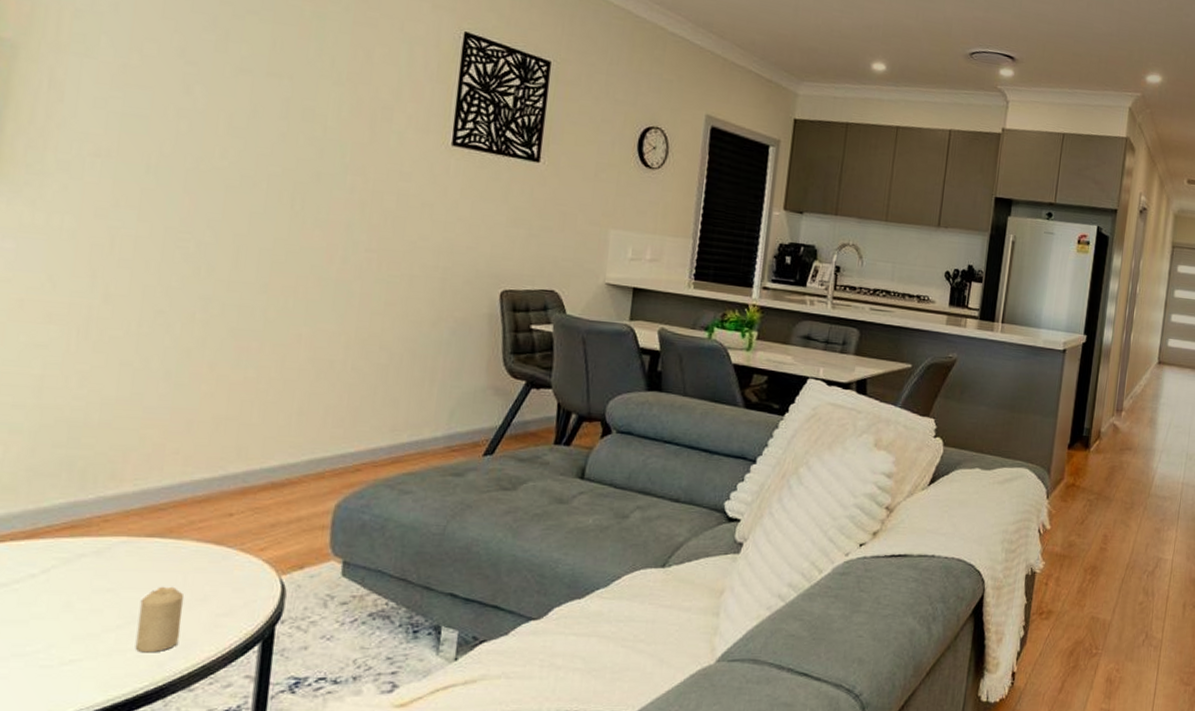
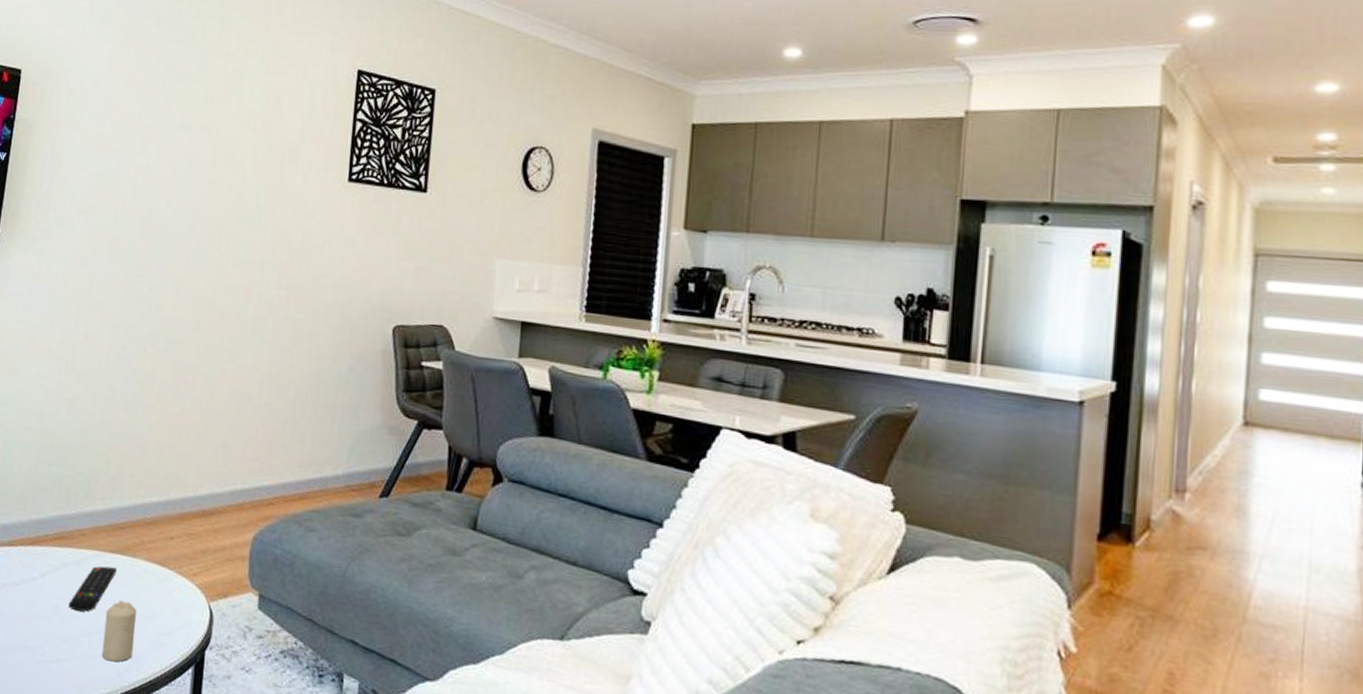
remote control: none [85,552,155,606] -> present [68,566,117,612]

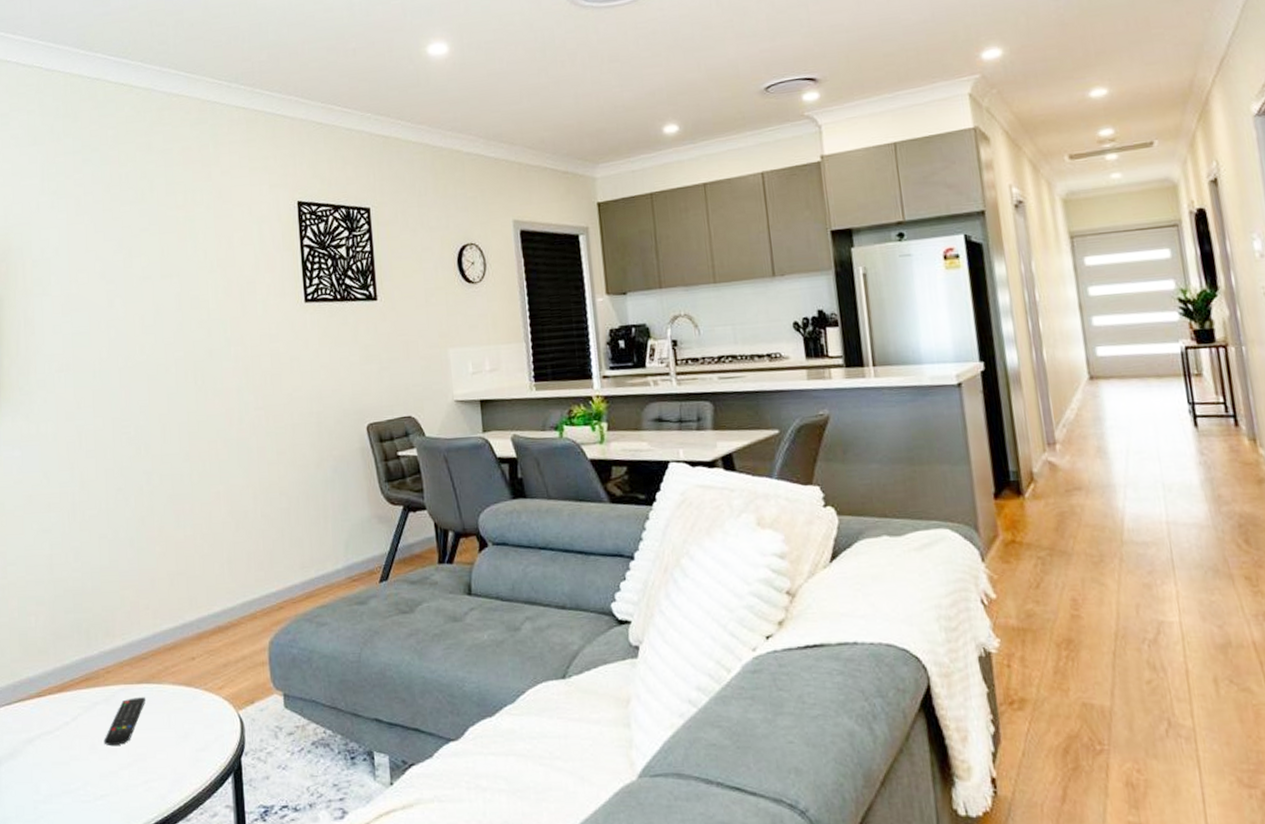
candle: present [101,600,137,662] -> none [141,726,173,787]

